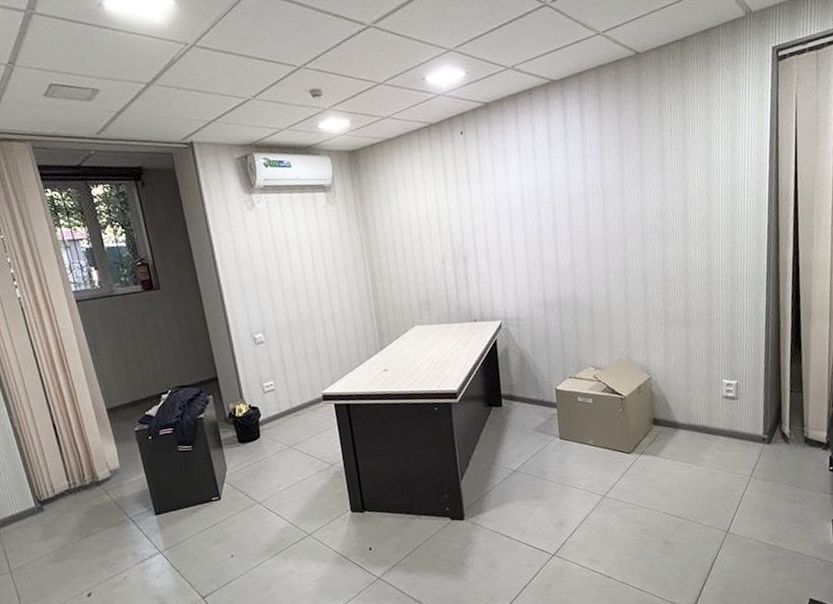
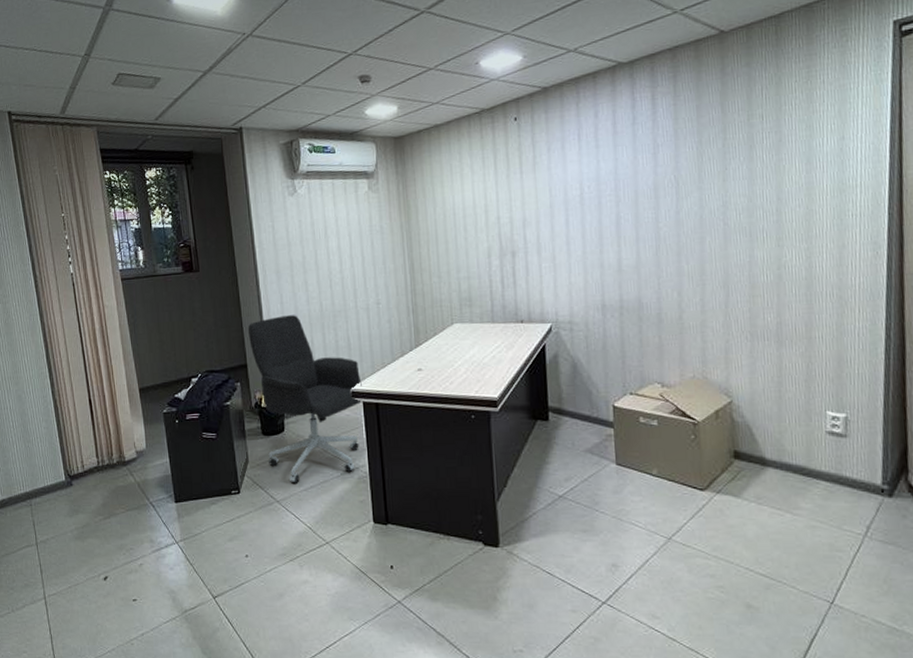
office chair: none [215,326,334,485] -> present [247,315,362,483]

